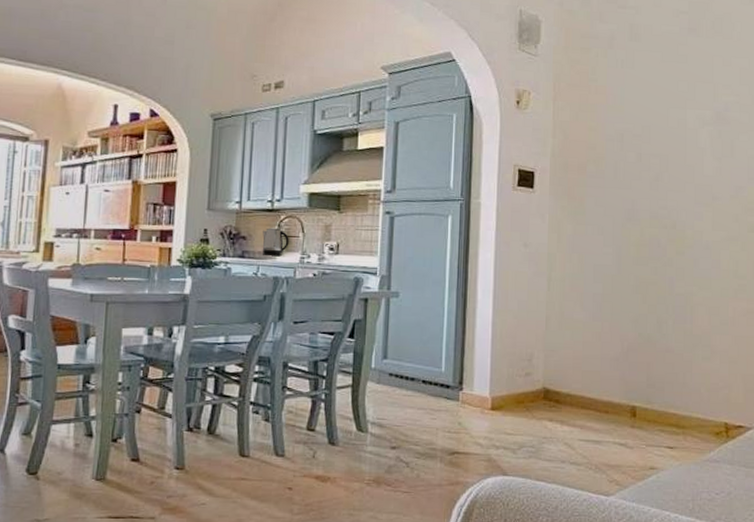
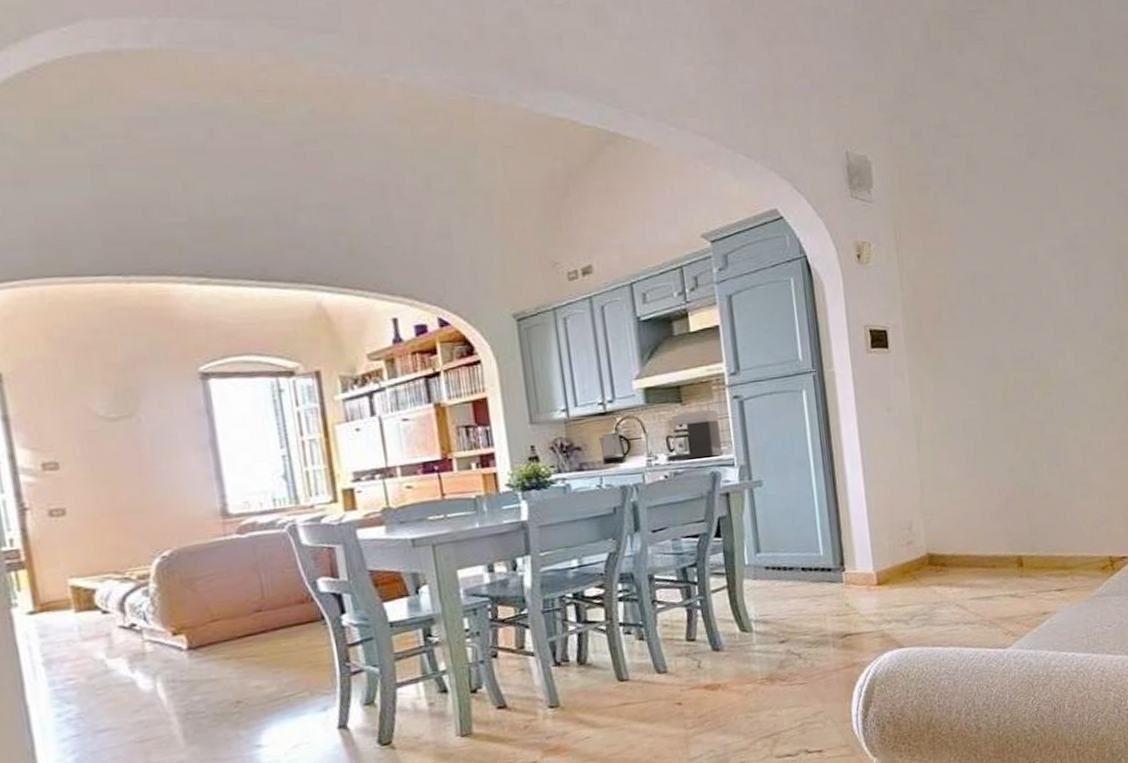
coffee maker: none [318,219,370,264] -> present [665,410,723,462]

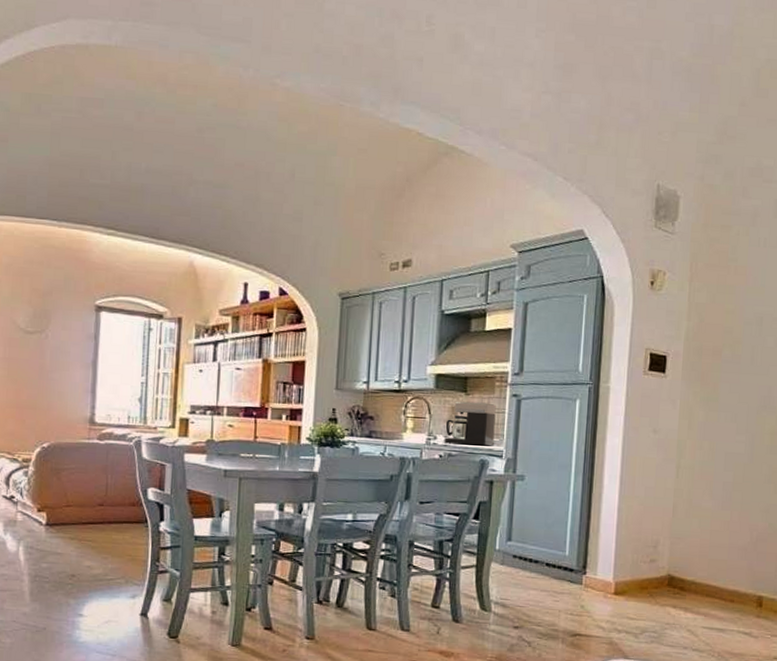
kettle: present [599,432,631,466] -> none [389,408,416,438]

